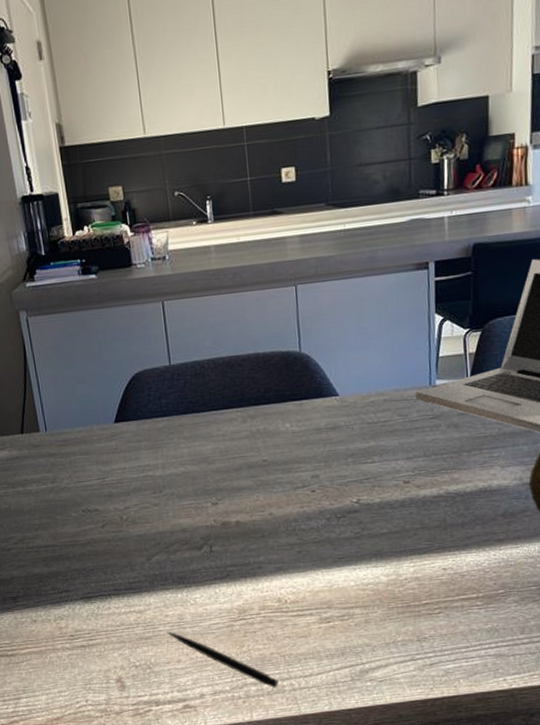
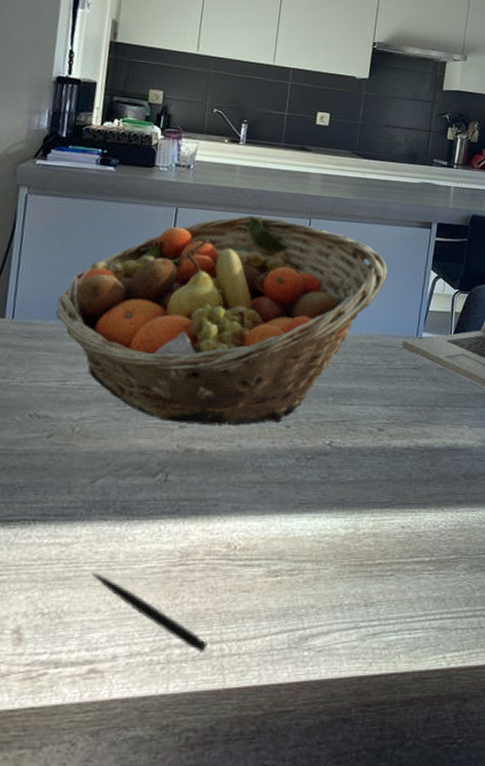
fruit basket: none [78,292,388,501] -> present [55,215,388,426]

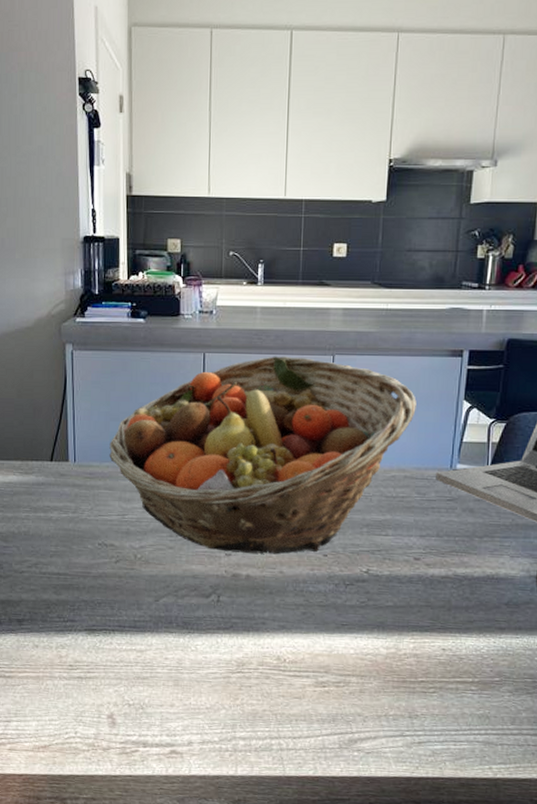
pen: present [91,572,207,652] -> none [164,674,267,745]

